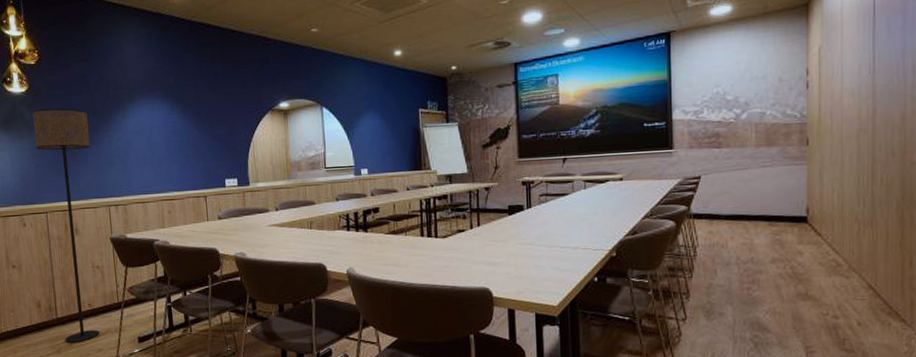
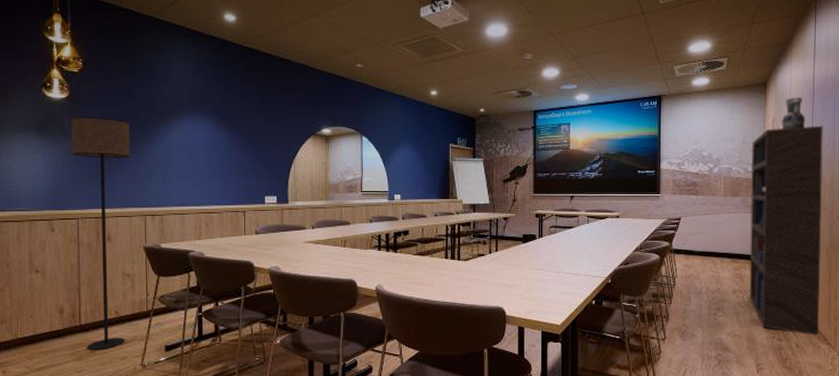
bookcase: none [790,50,890,311] -> present [749,125,823,336]
ceramic jug: none [831,16,864,60] -> present [781,97,806,130]

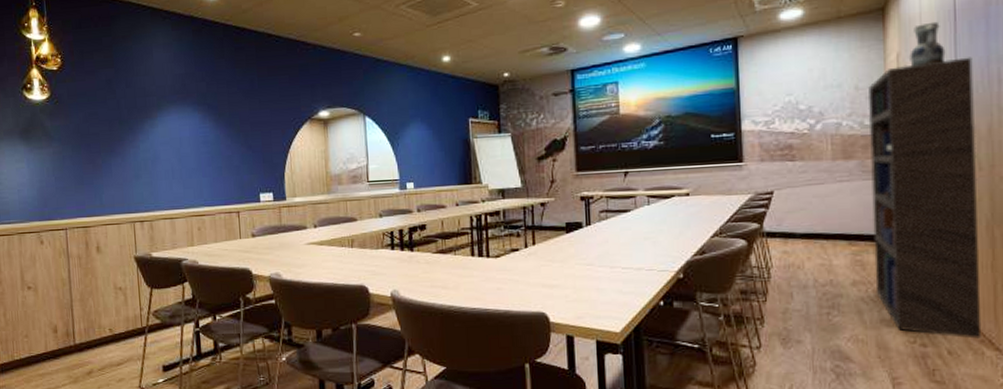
floor lamp: present [71,117,130,351] -> none [54,117,121,372]

